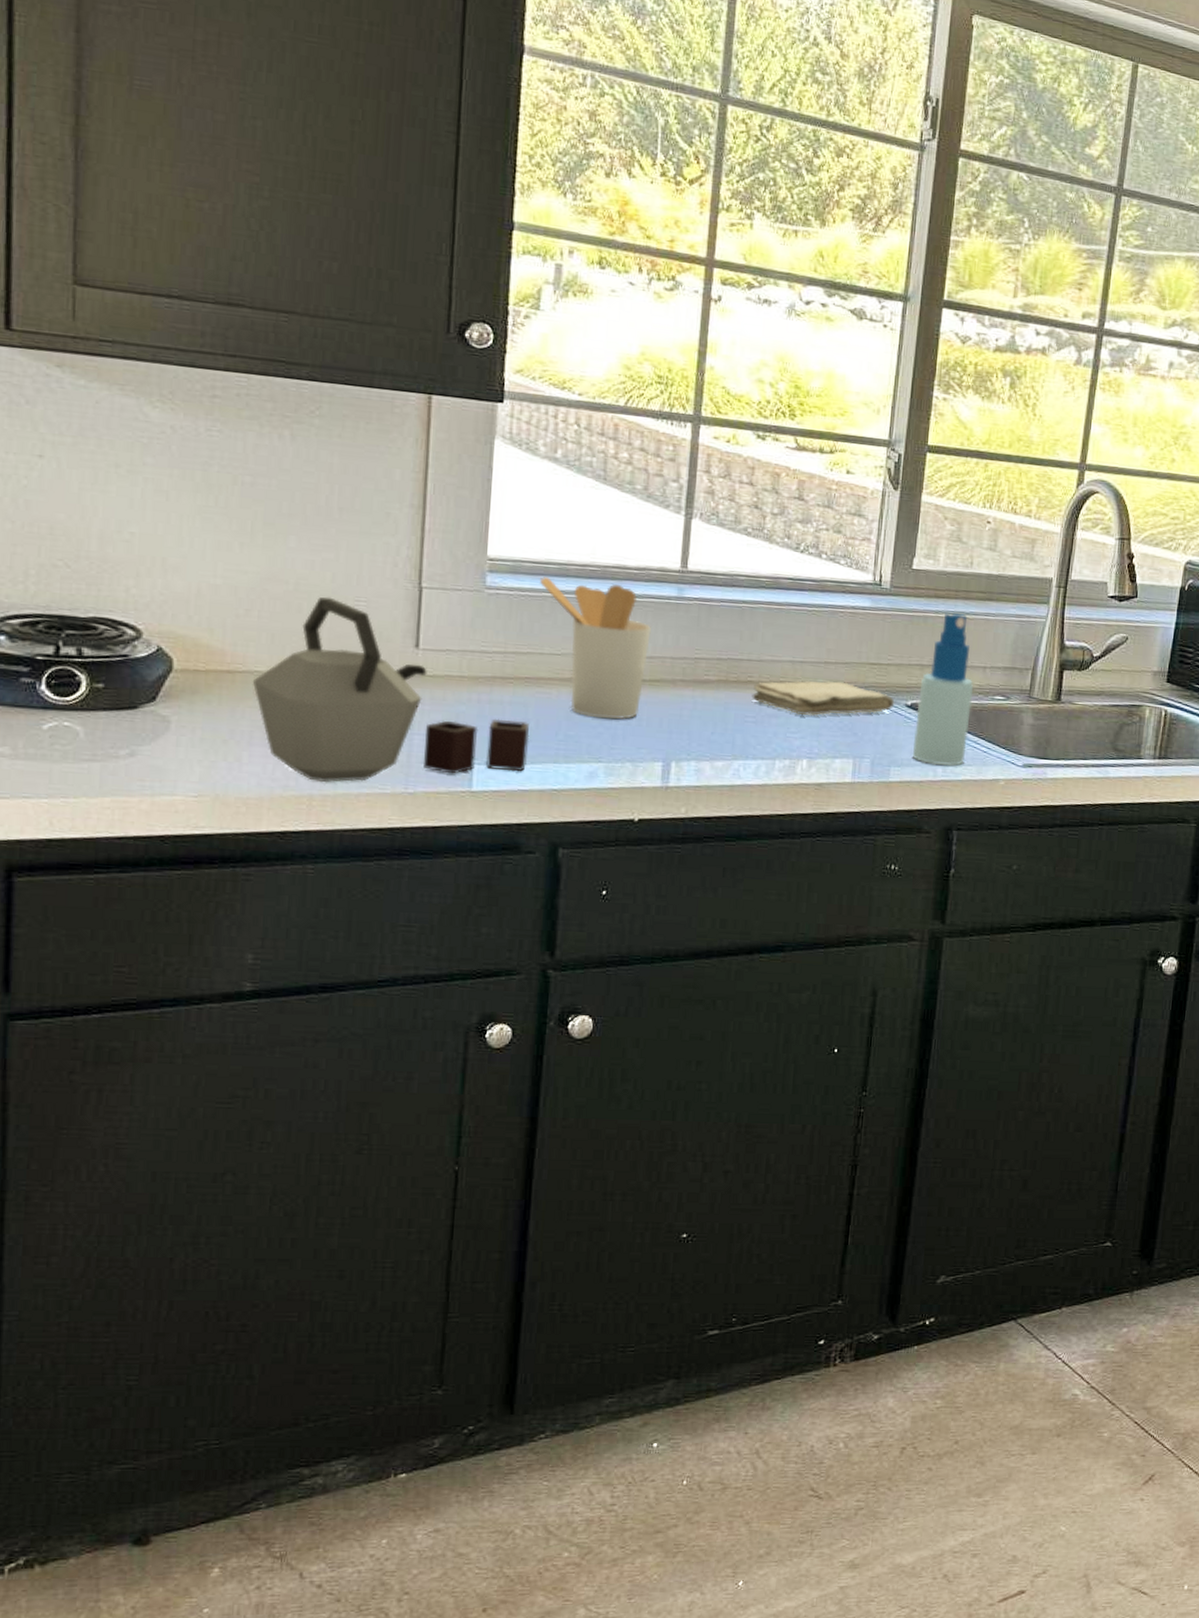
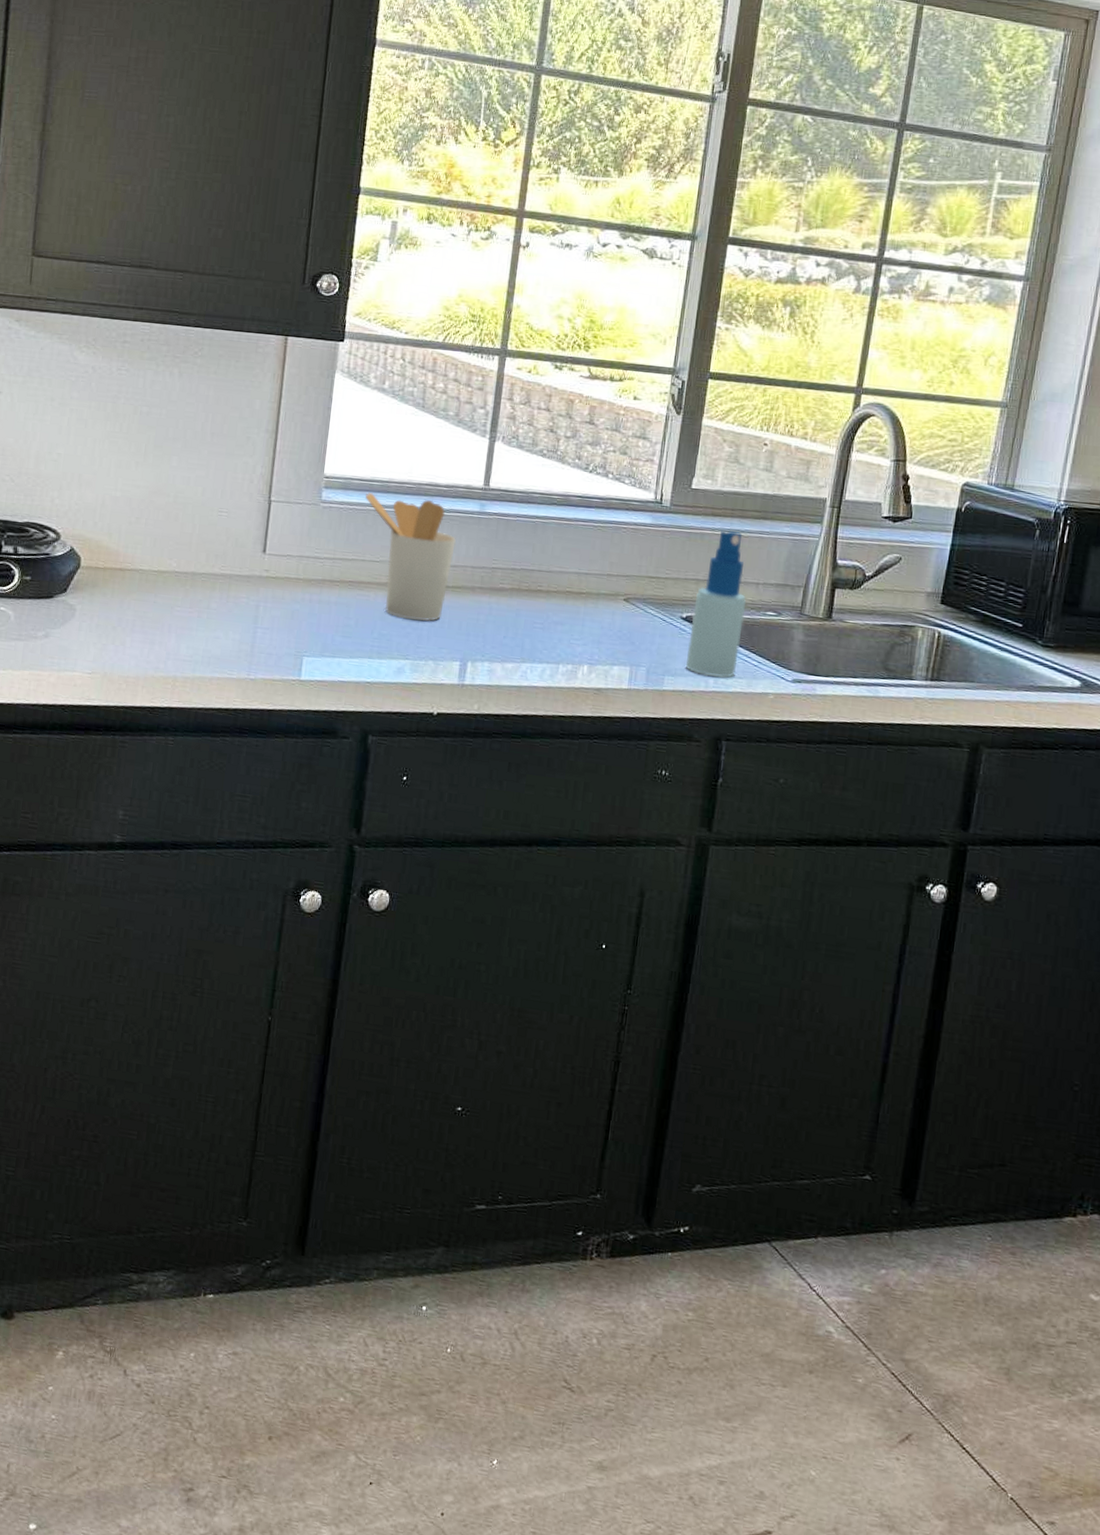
kettle: present [252,596,530,783] -> none [137,508,350,667]
washcloth: present [752,680,895,716] -> none [541,591,671,625]

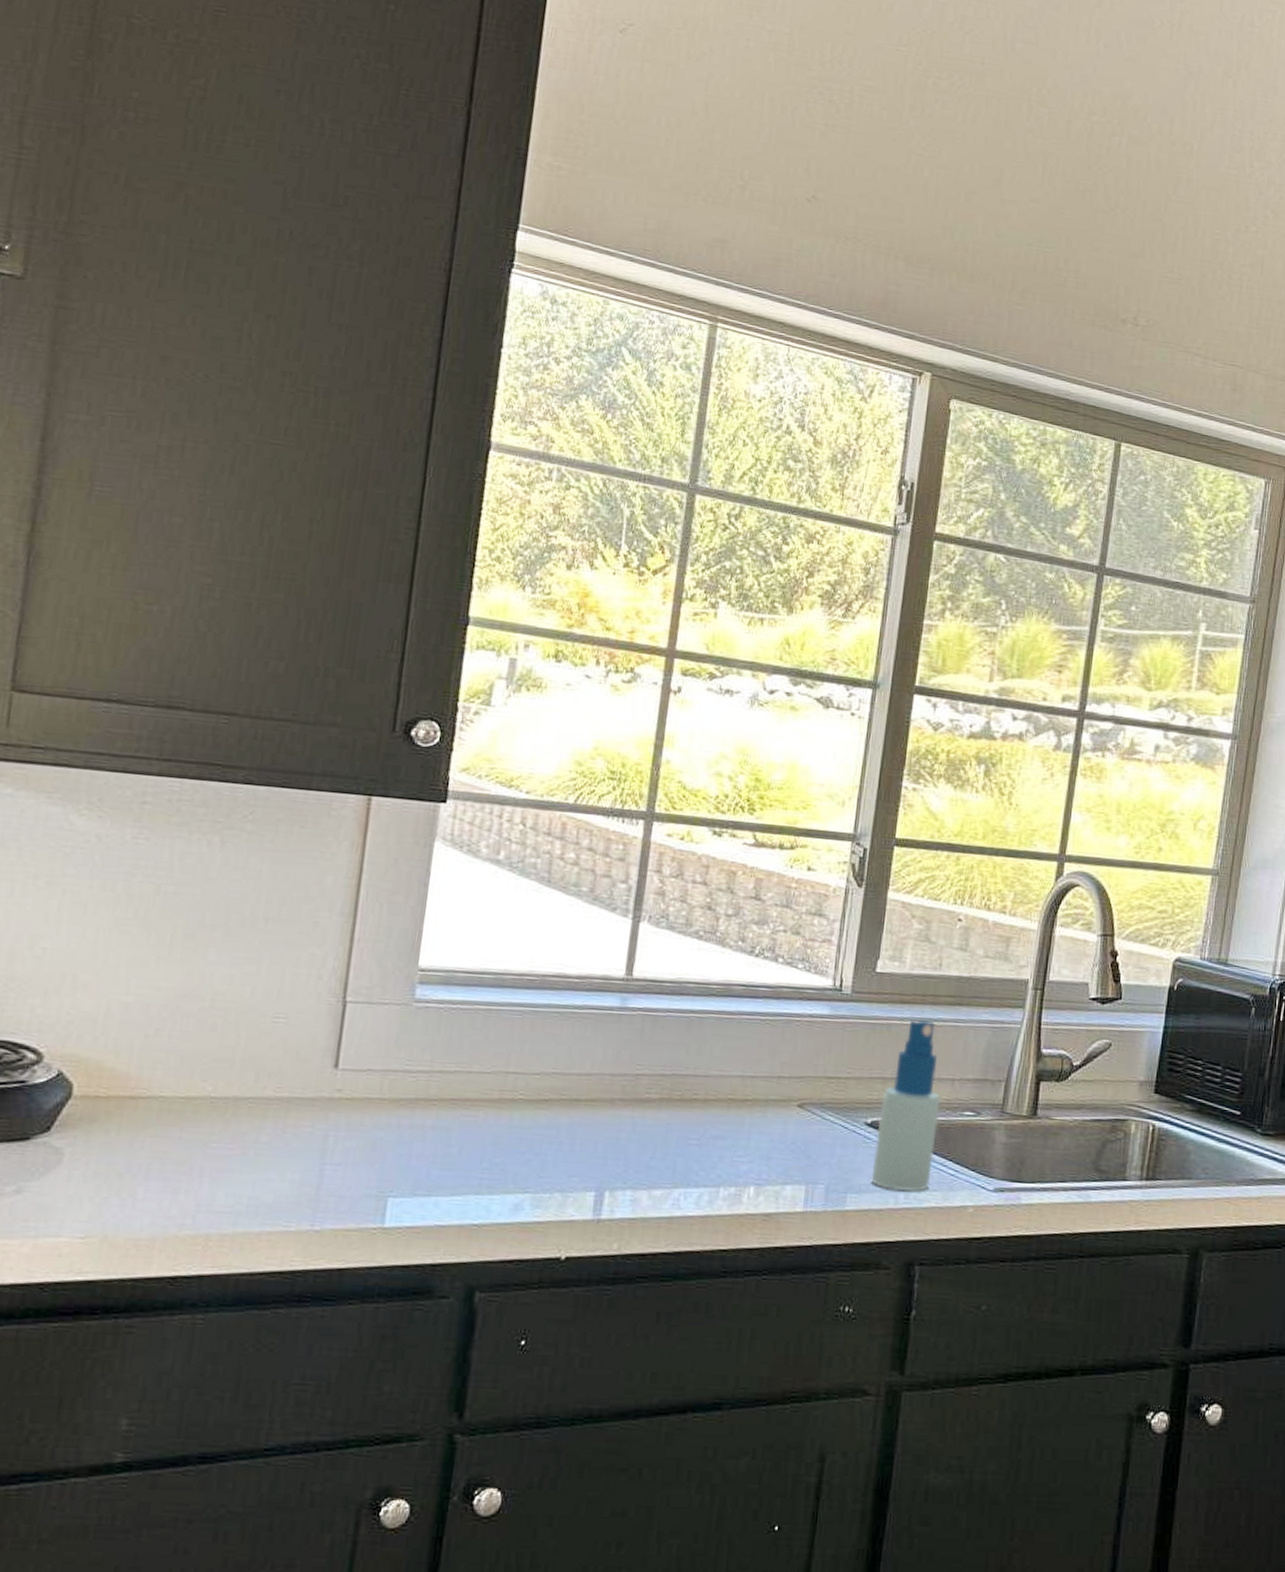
utensil holder: present [365,493,456,621] -> none [473,988,590,1144]

